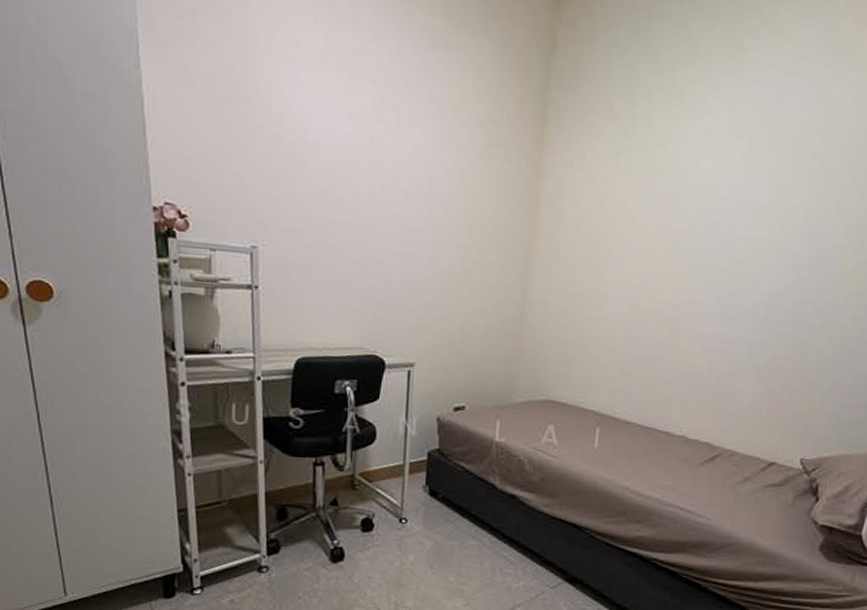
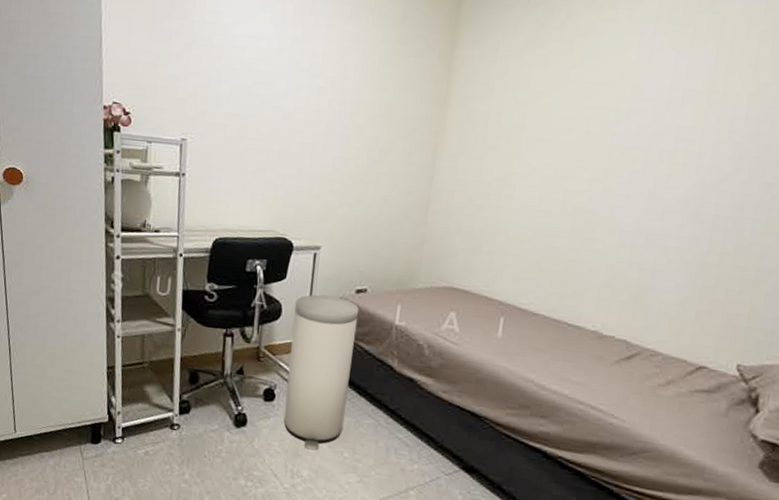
pedal bin: none [384,414,458,578] -> present [283,294,359,451]

